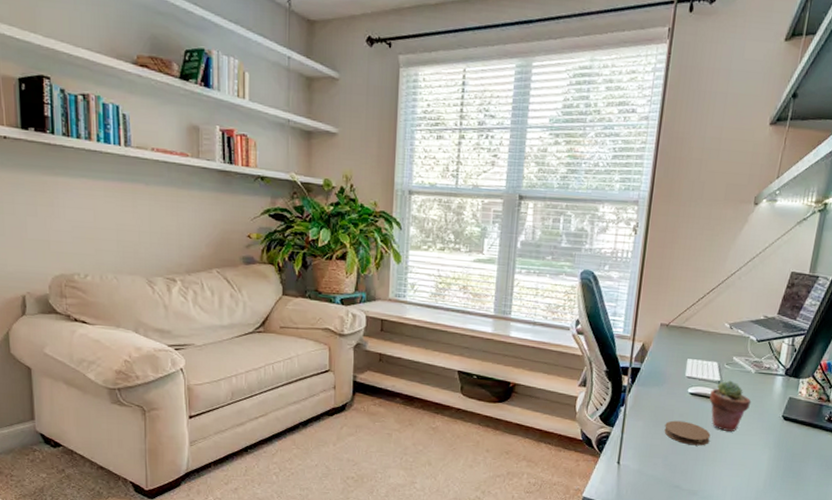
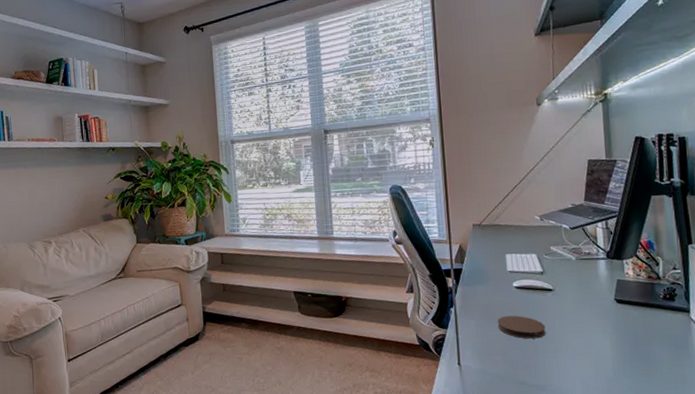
potted succulent: present [709,380,752,432] -> none [536,270,579,322]

